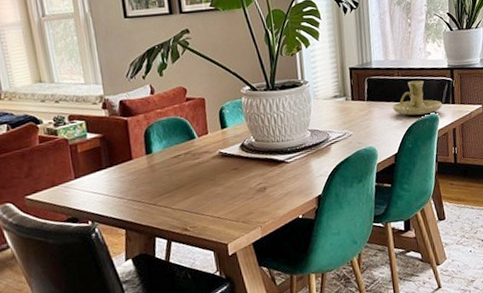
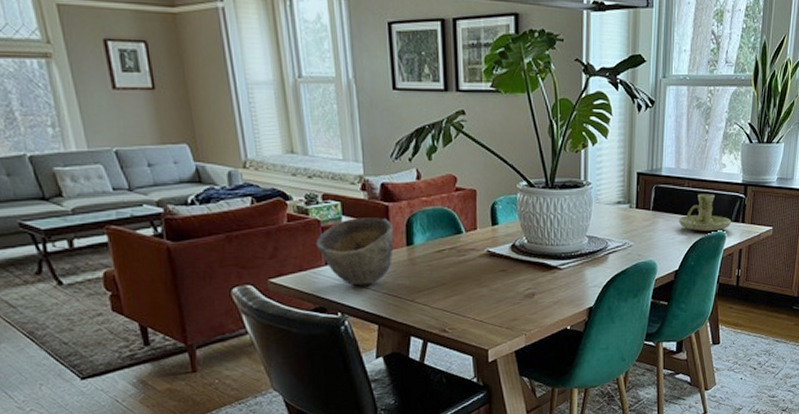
bowl: none [65,131,135,195] -> present [316,217,394,286]

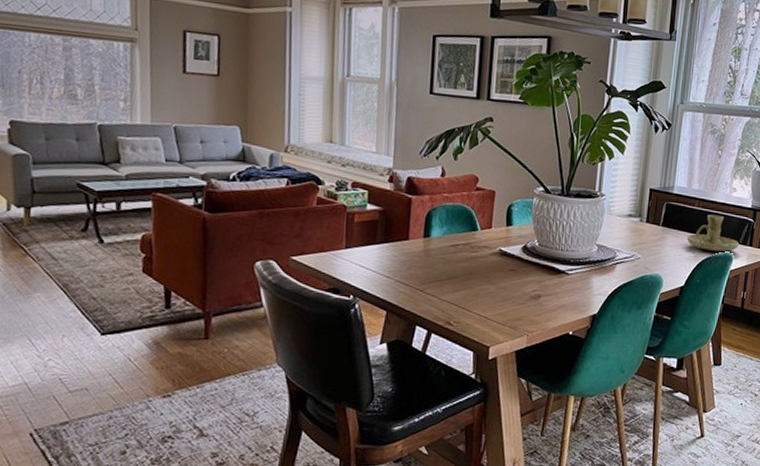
bowl: present [316,217,394,286] -> none [339,207,413,272]

